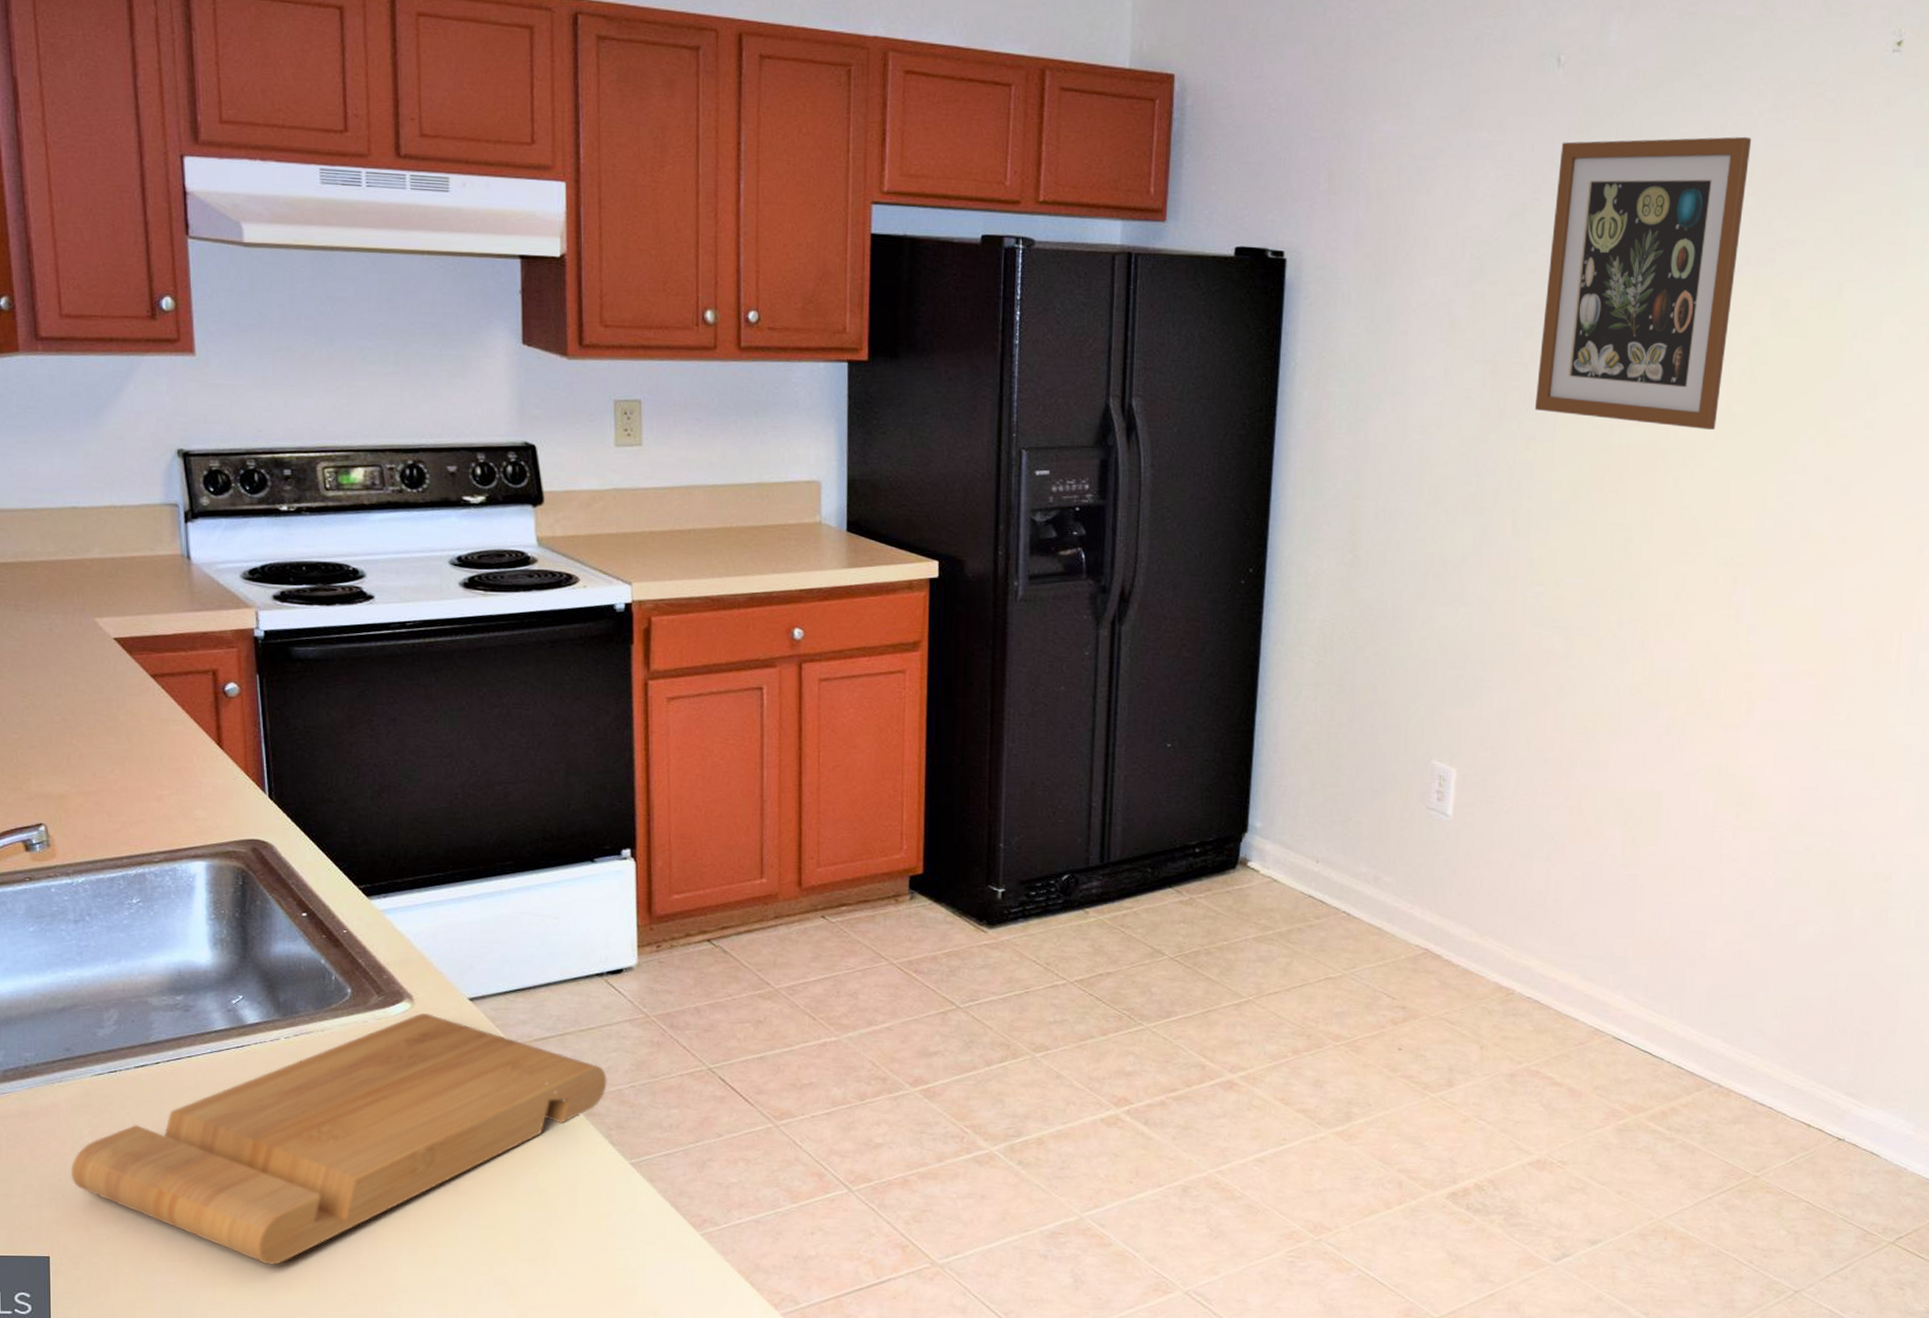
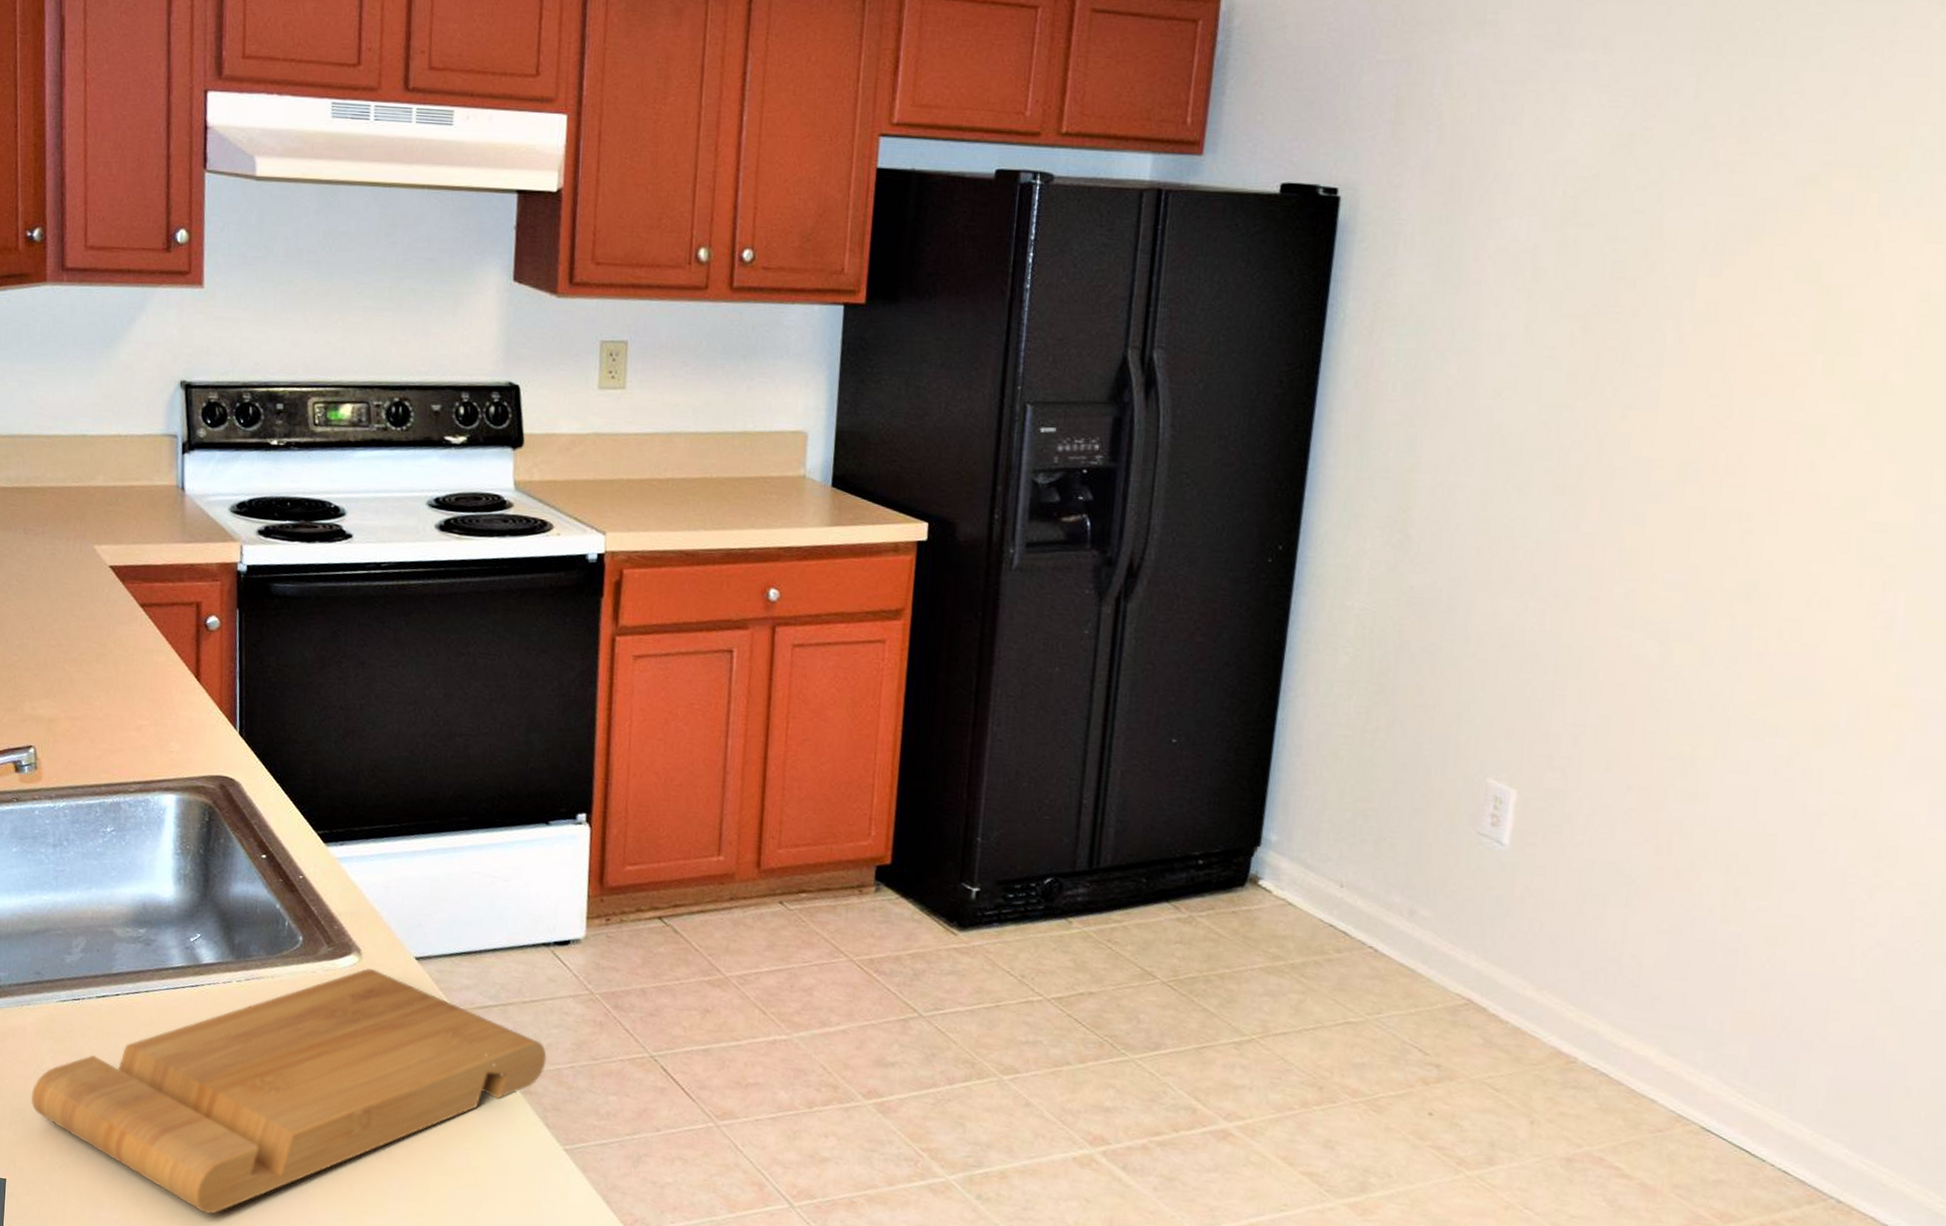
wall art: present [1534,136,1752,430] -> none [1634,53,1930,403]

